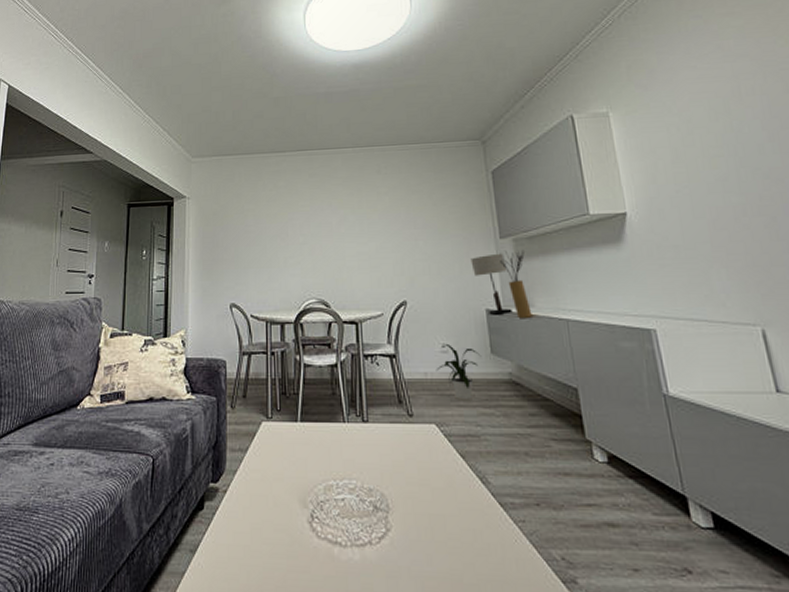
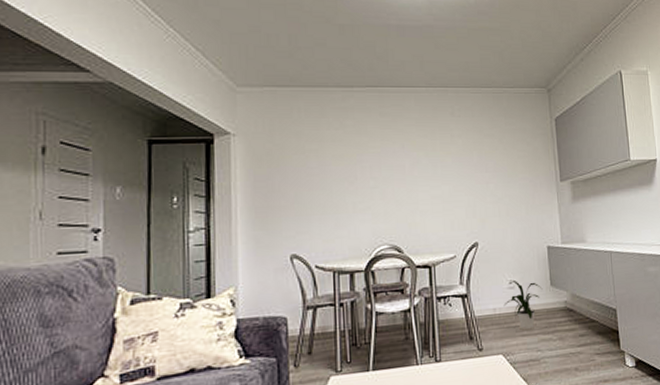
table lamp: present [470,253,513,315] -> none [535,195,569,251]
vase: present [499,249,532,319] -> none [560,191,584,254]

